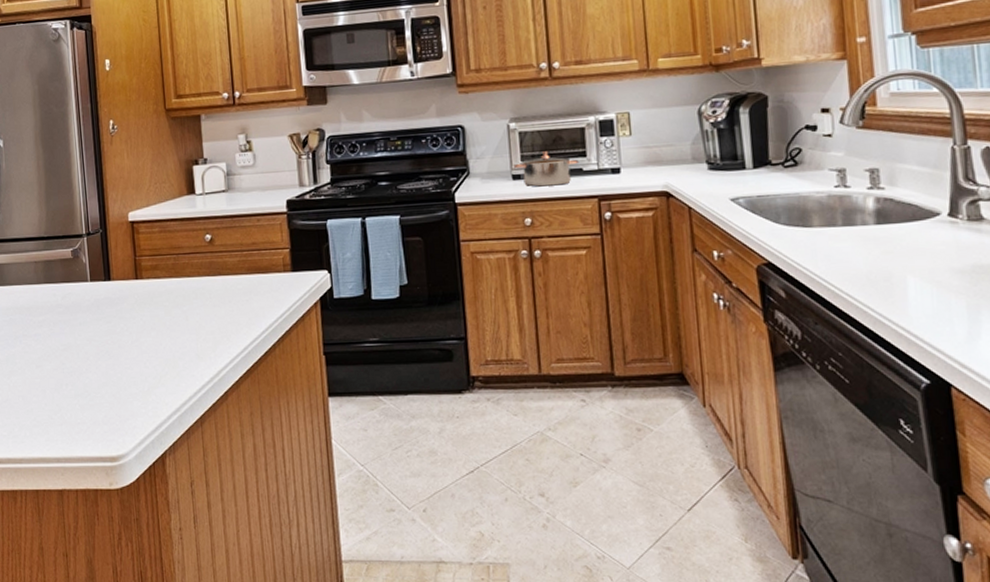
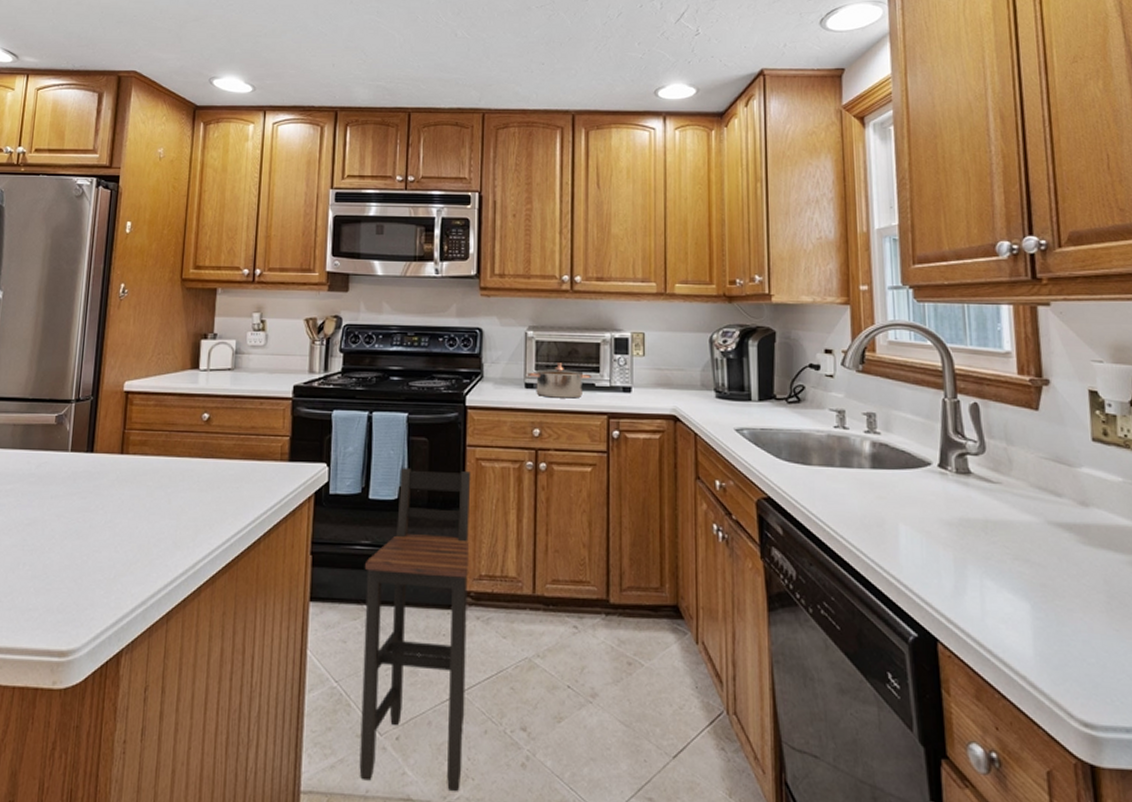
bar stool: none [375,265,488,552] -> present [359,468,471,791]

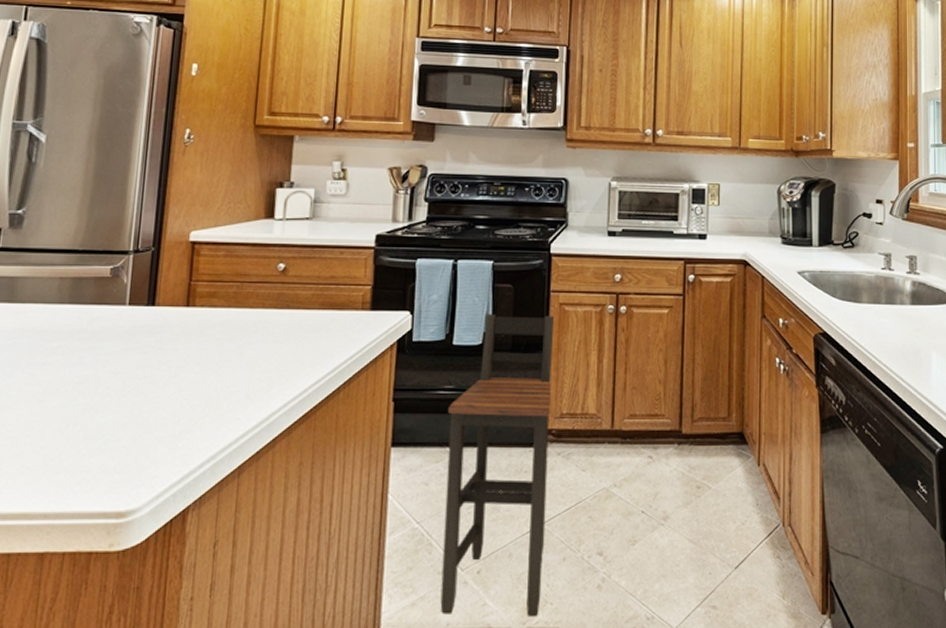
cooking pot: present [528,363,592,399] -> none [611,212,671,245]

